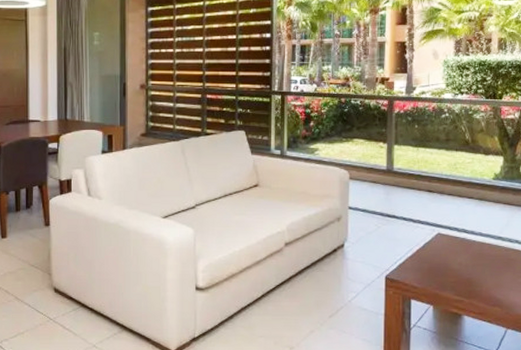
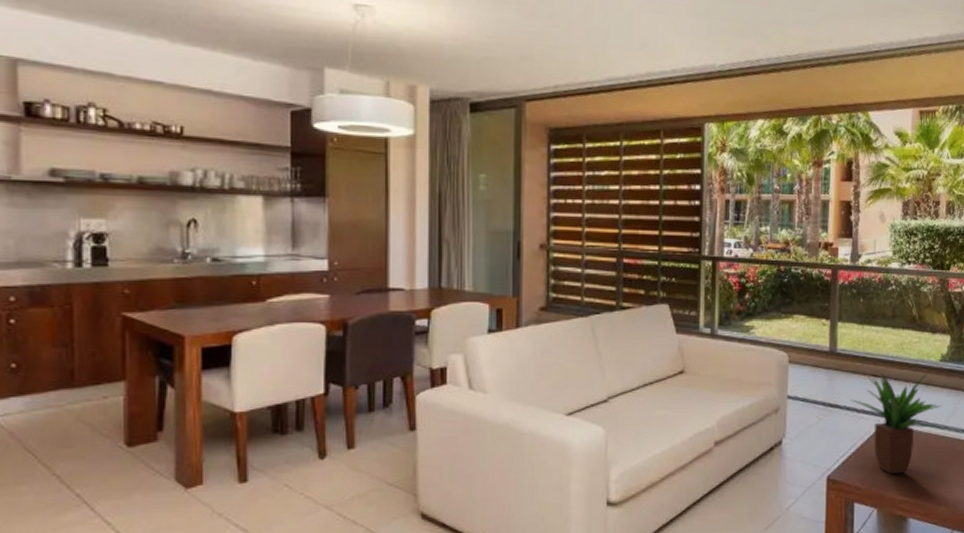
potted plant: none [407,189,498,277] -> present [850,373,944,475]

